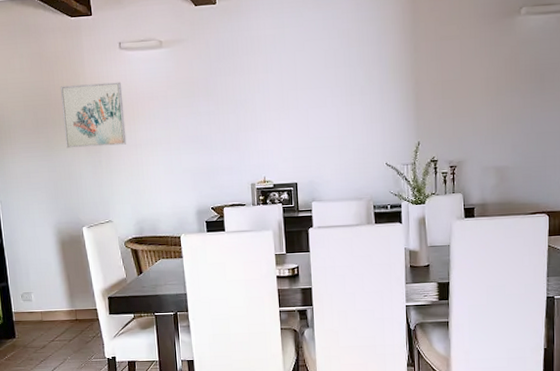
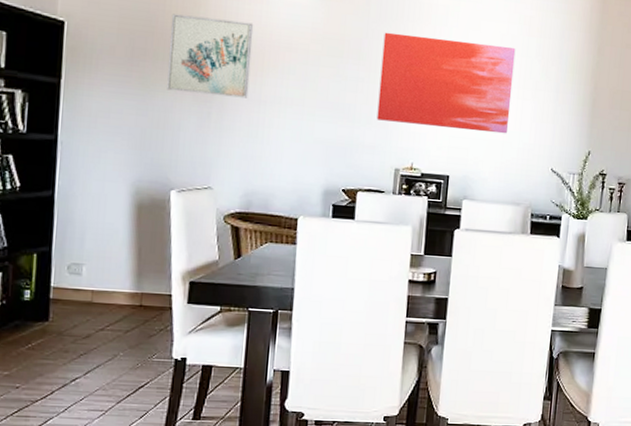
wall art: none [225,60,342,145] -> present [376,32,516,134]

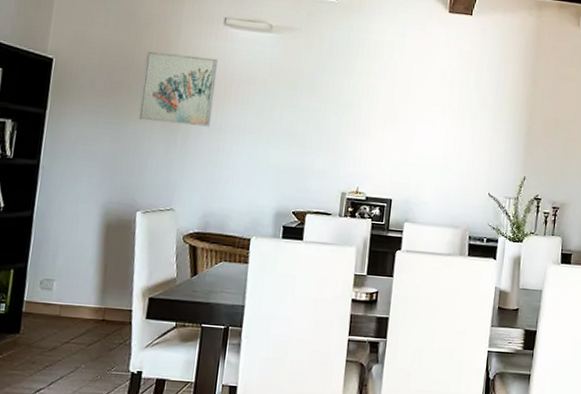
wall art: present [376,32,516,134] -> none [326,66,456,160]

